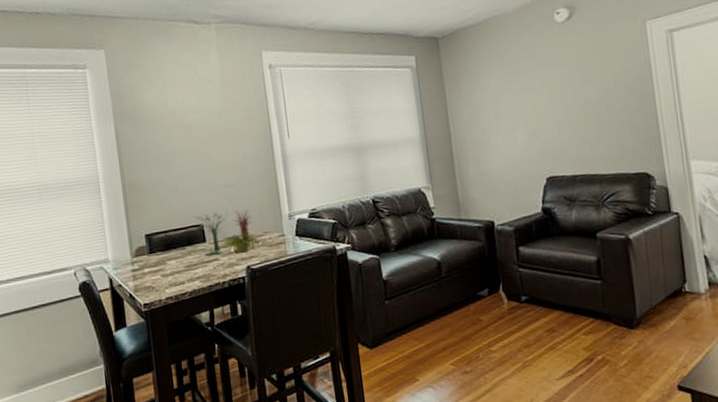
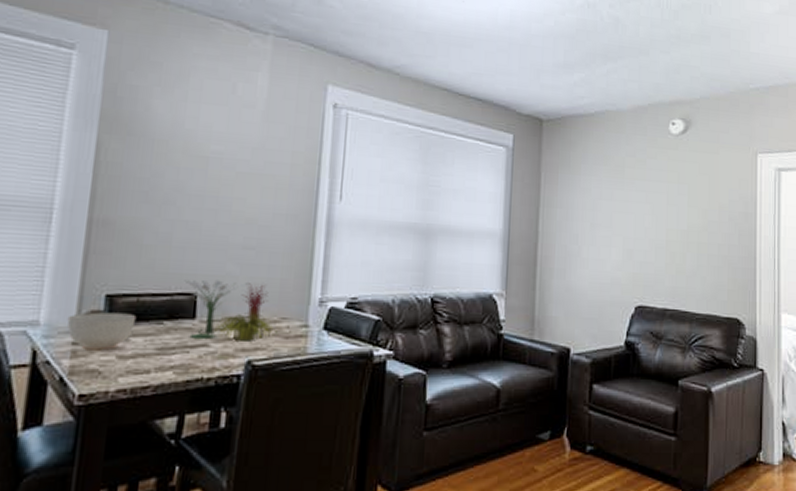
bowl: none [125,245,168,274] -> present [67,312,137,351]

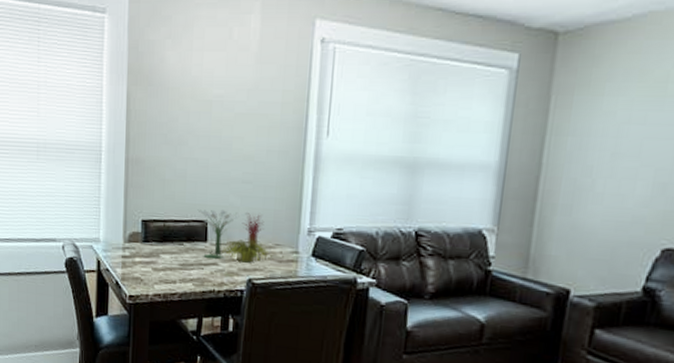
bowl: present [67,312,137,351] -> none [117,233,164,263]

